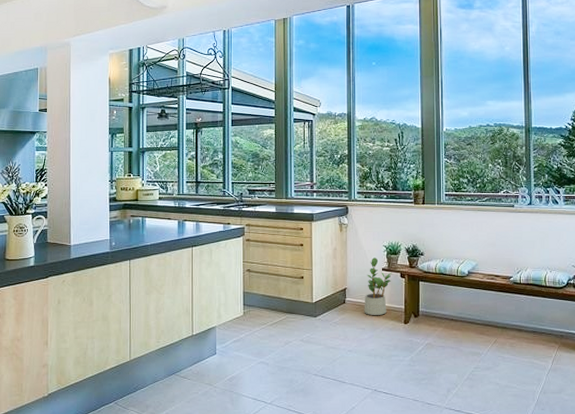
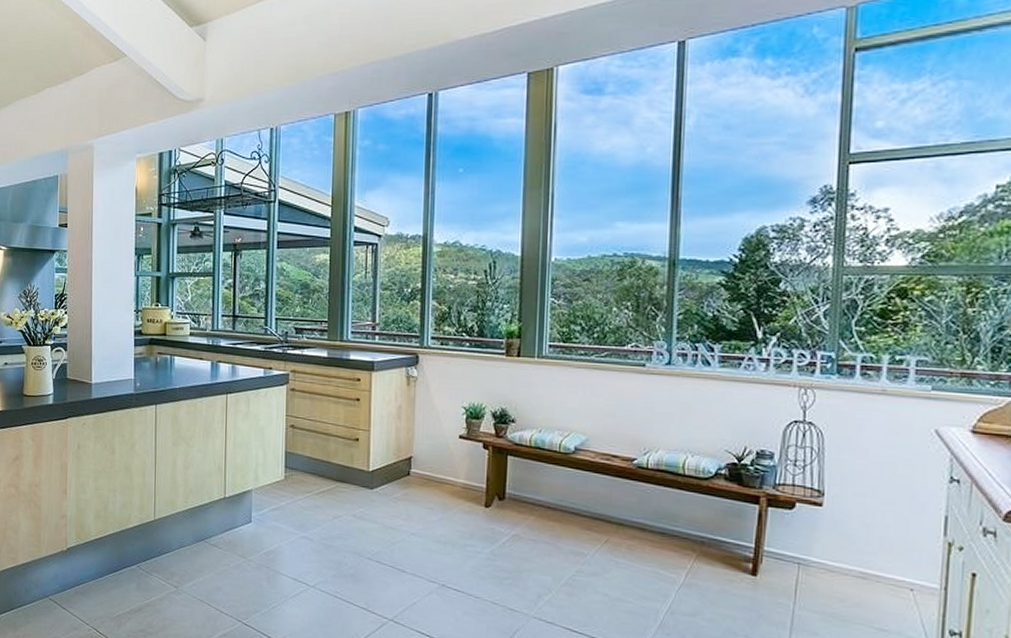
potted plant: present [364,257,393,315] -> none [433,421,473,494]

